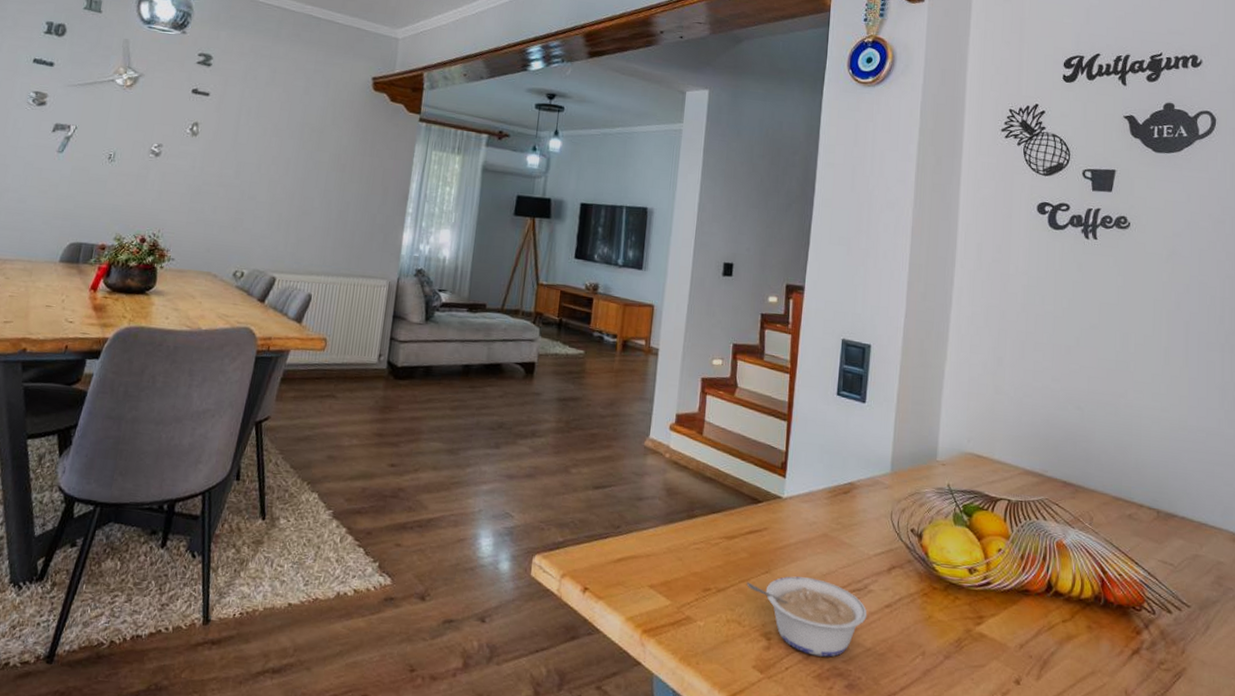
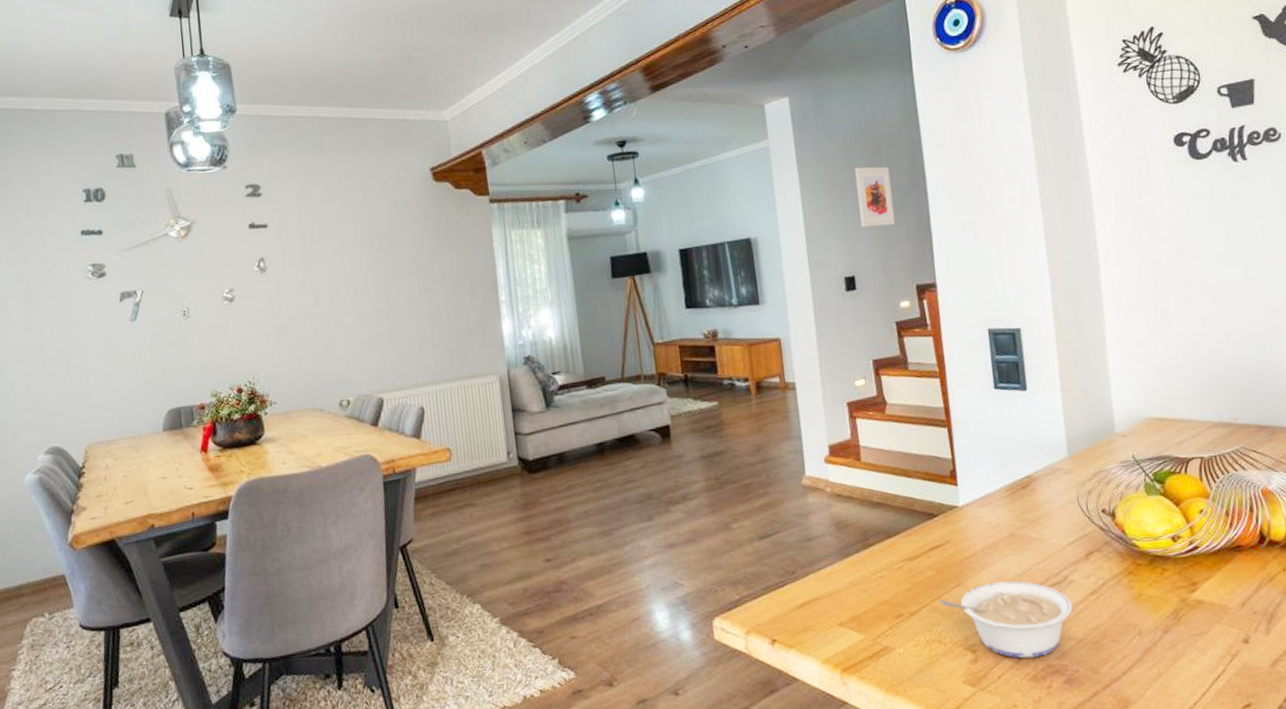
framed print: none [748,166,784,225] -> present [854,166,896,228]

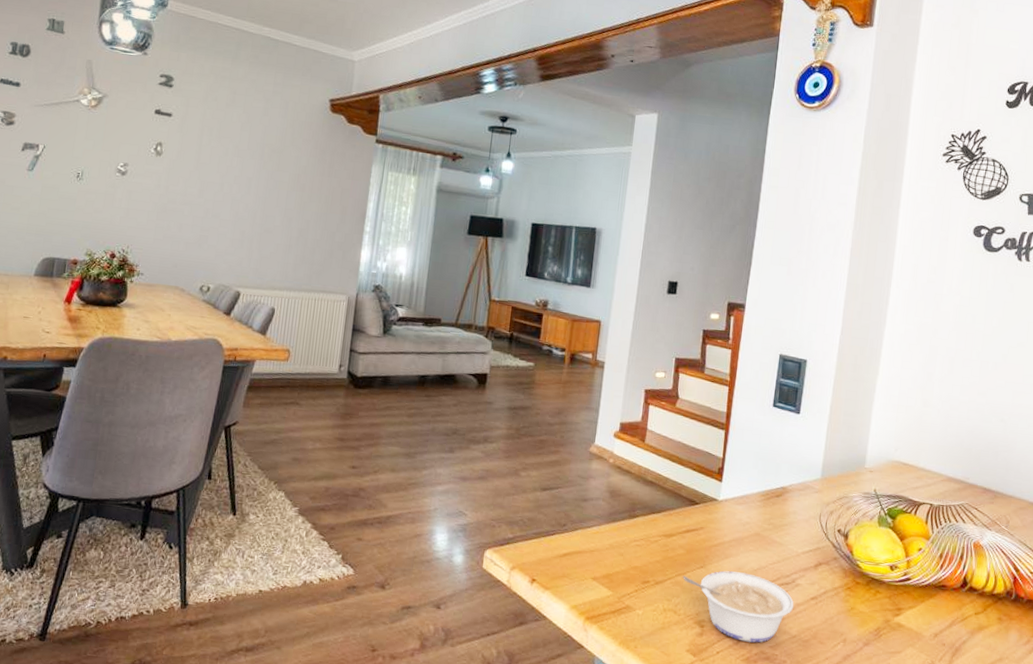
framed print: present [854,166,896,228] -> none [693,189,729,246]

